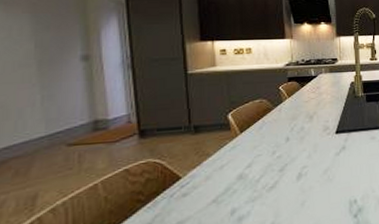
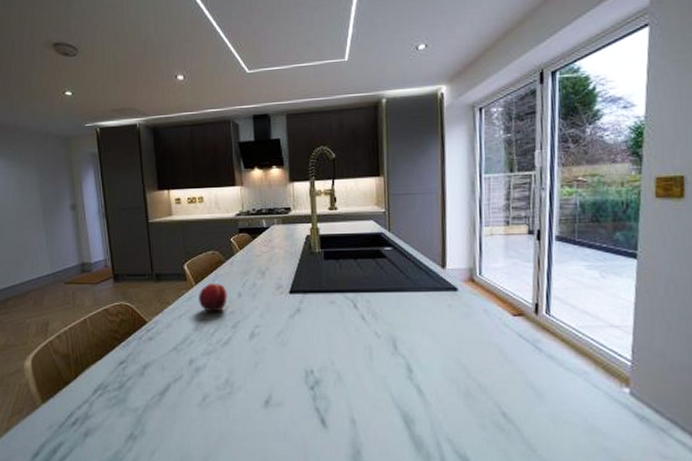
fruit: none [244,130,275,159] -> present [199,283,227,312]

